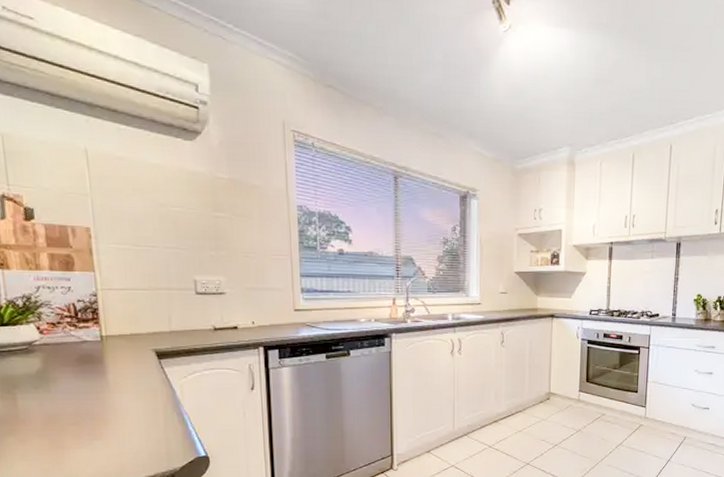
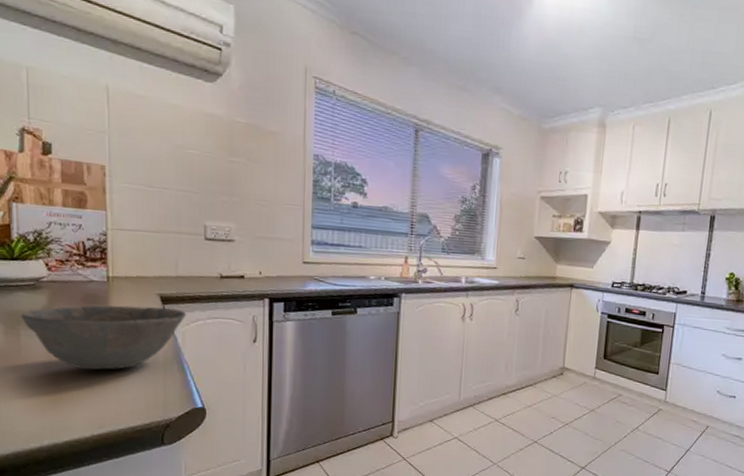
bowl: none [15,363,184,428] -> present [20,305,187,370]

